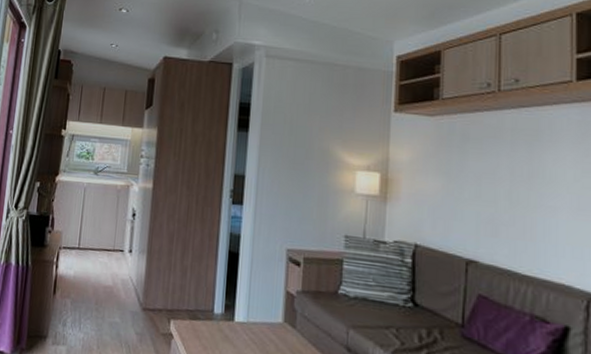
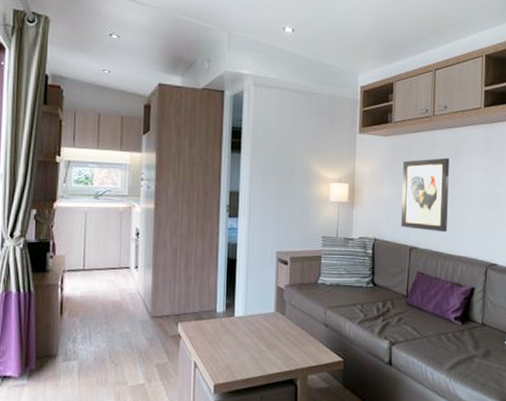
wall art: none [453,145,524,246] -> present [401,157,449,233]

